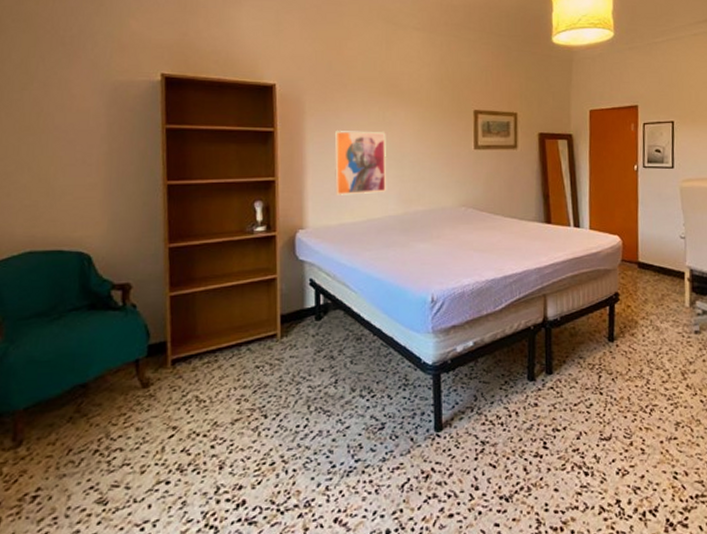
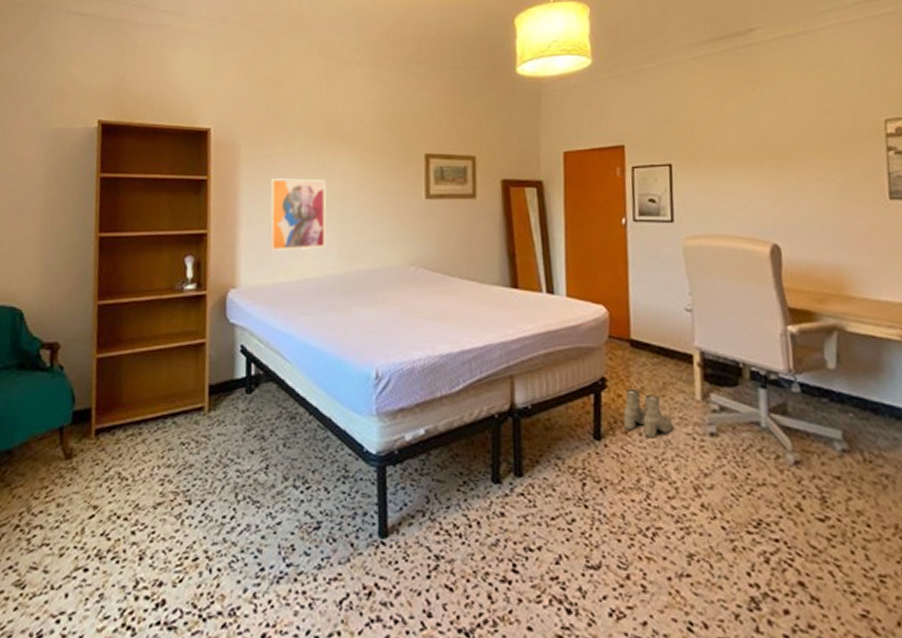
boots: none [630,300,668,338] -> present [622,388,674,438]

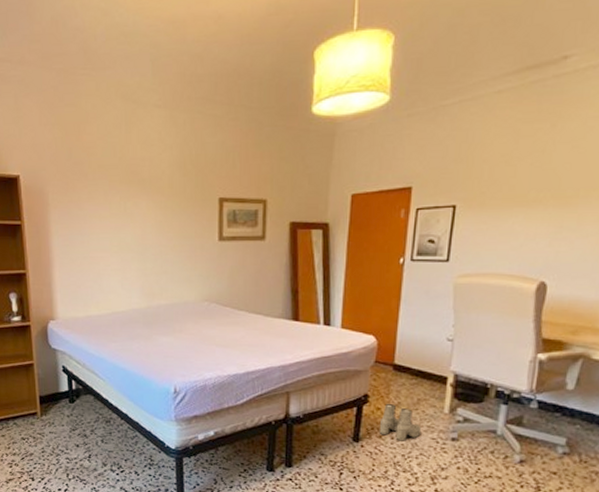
wall art: present [269,178,327,251] -> none [77,223,130,288]

